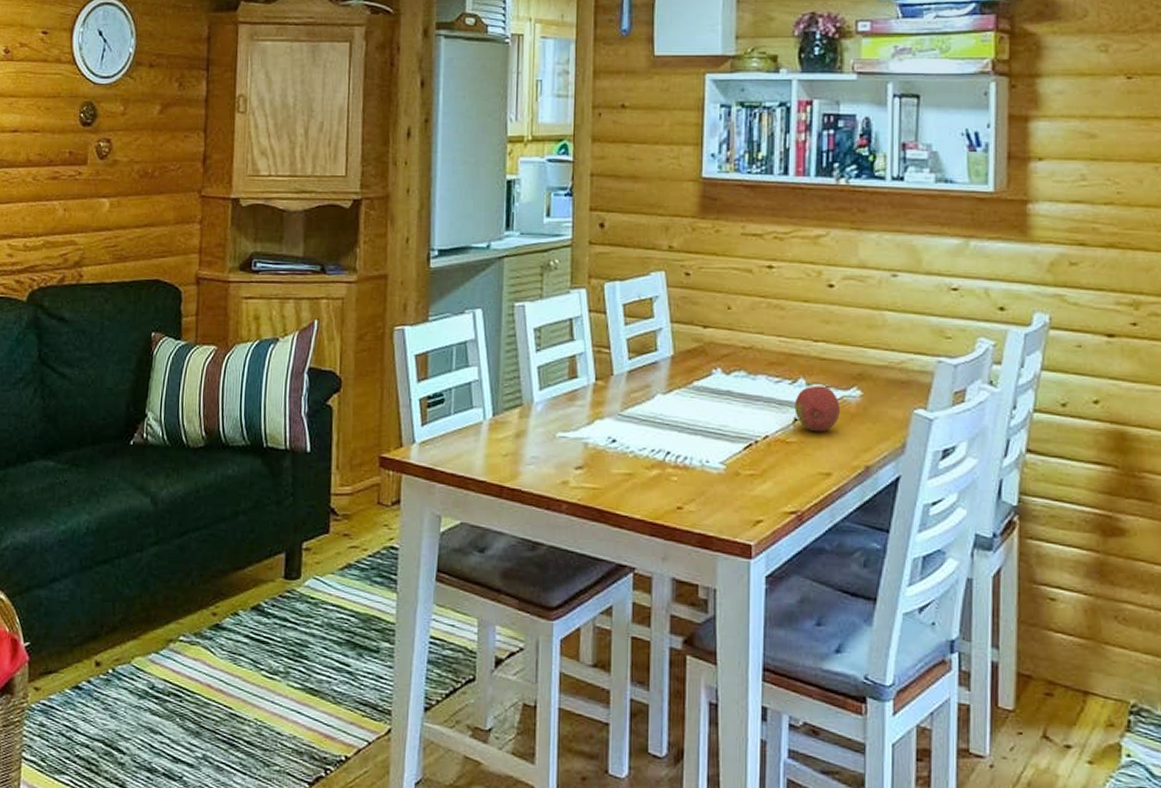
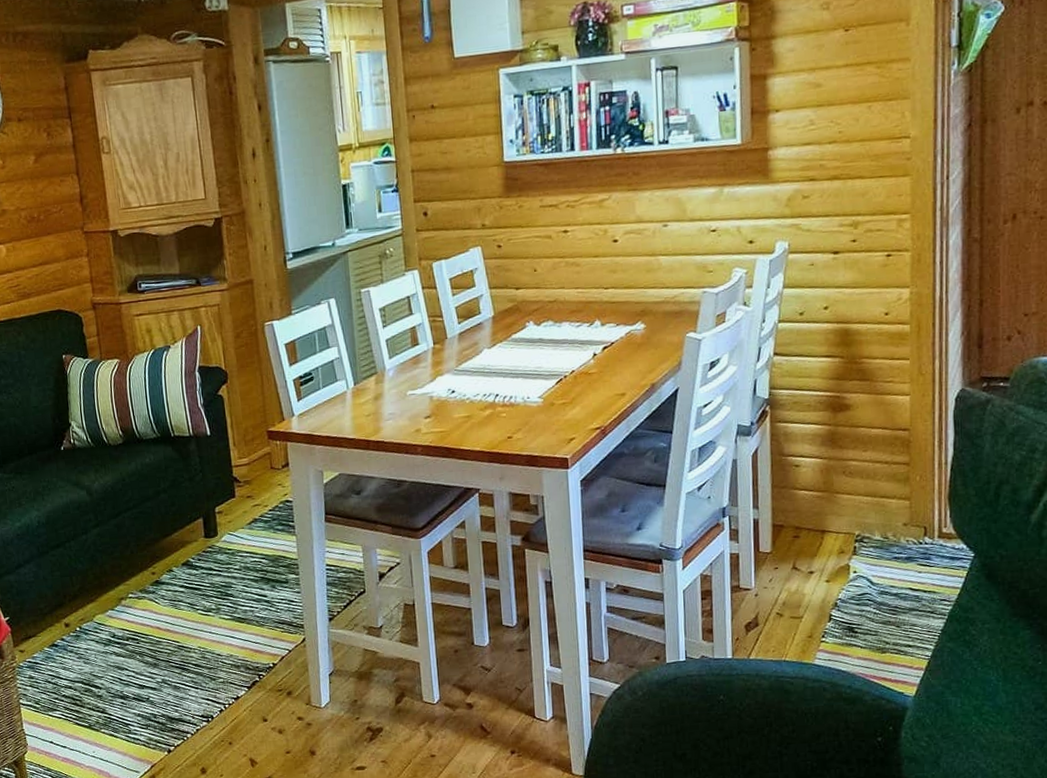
fruit: present [794,385,840,432] -> none [593,324,629,362]

